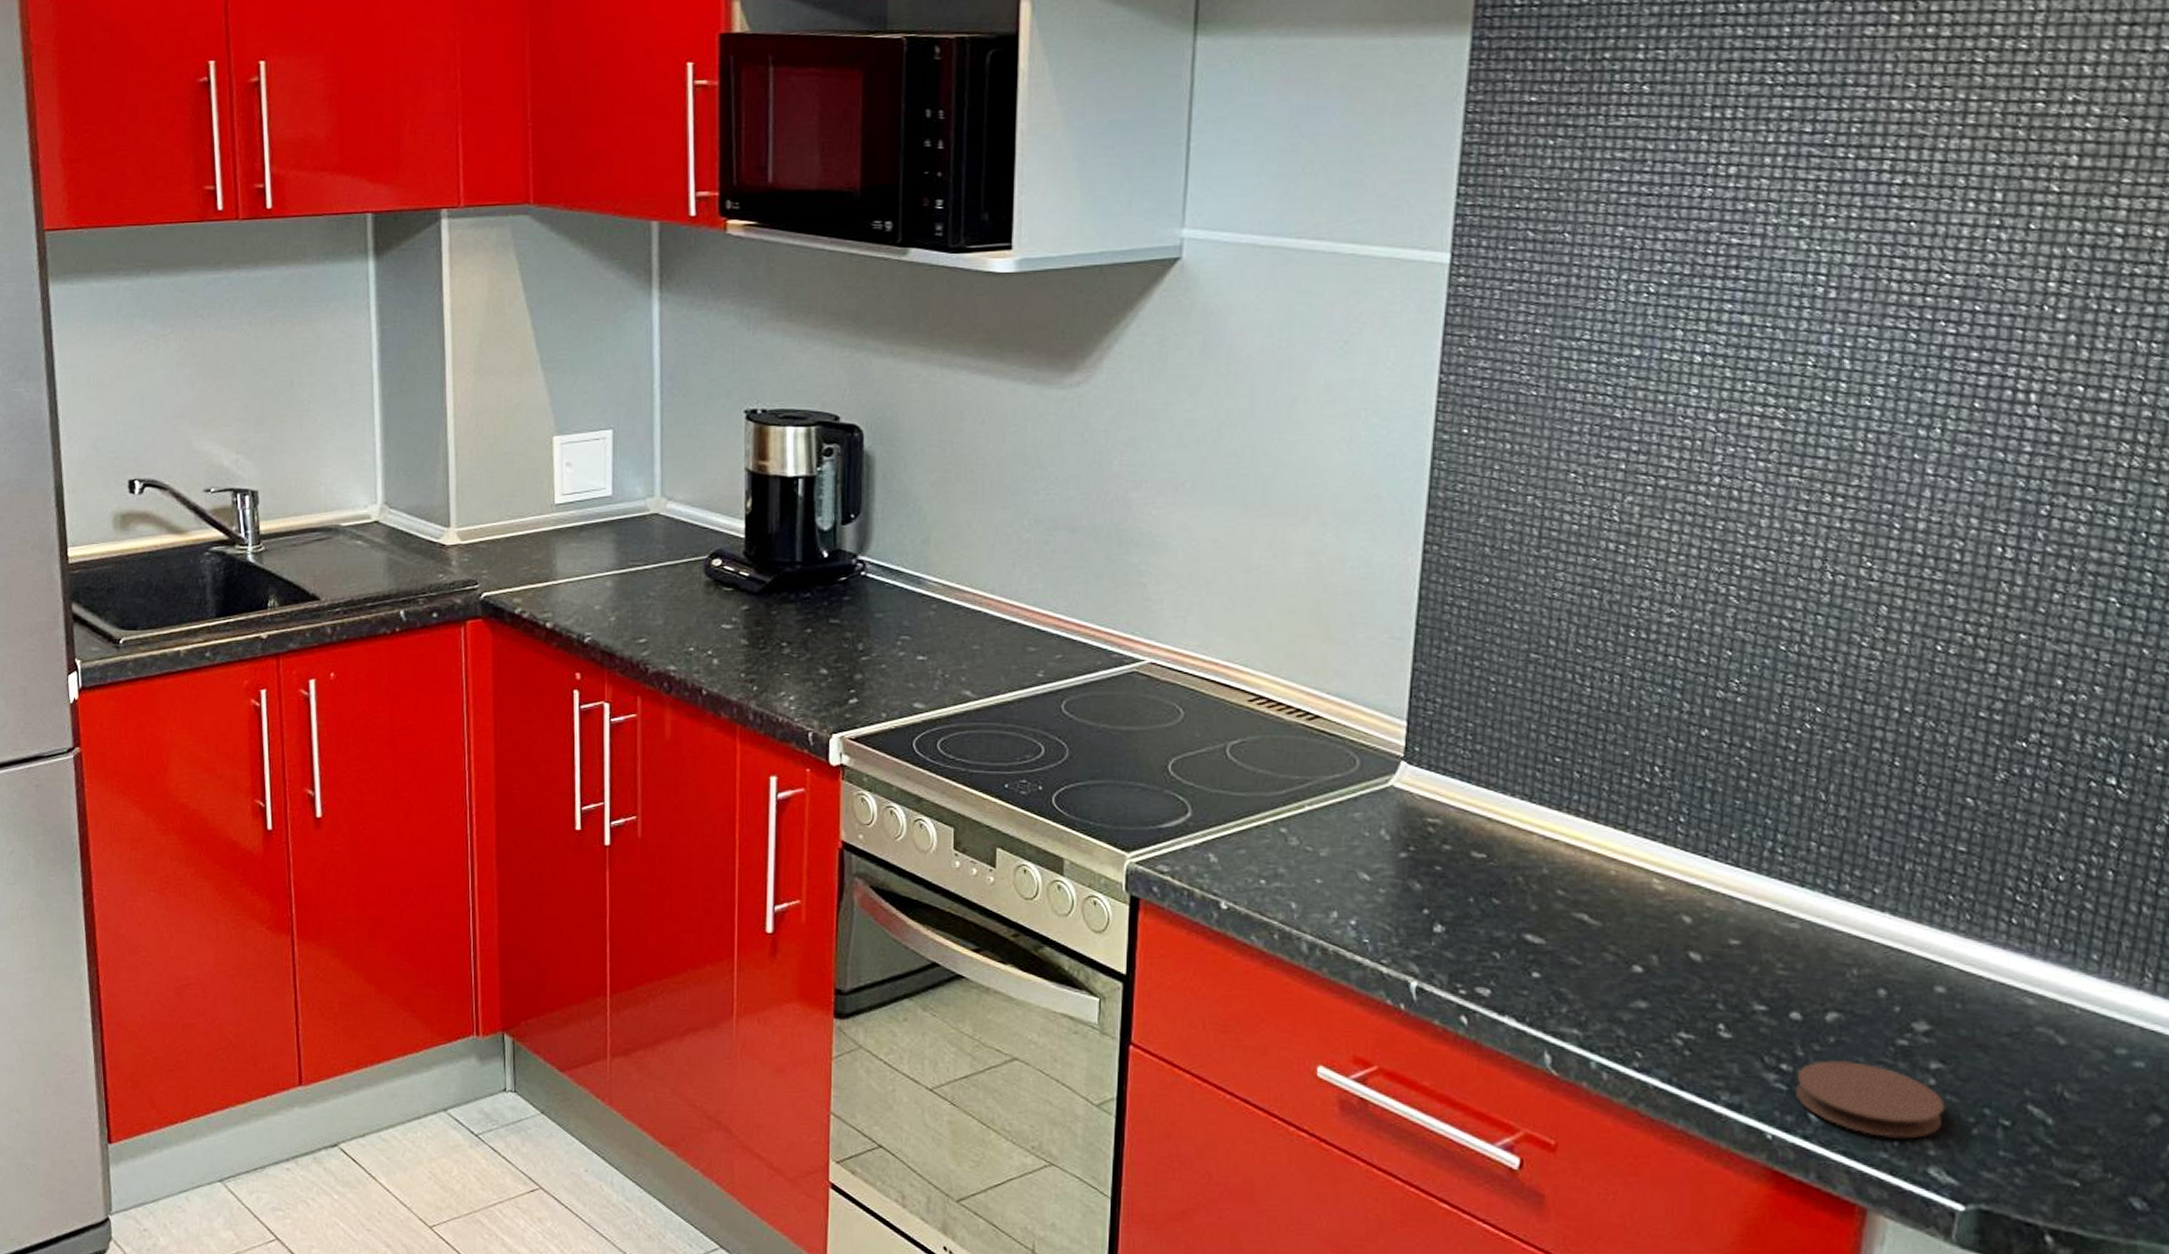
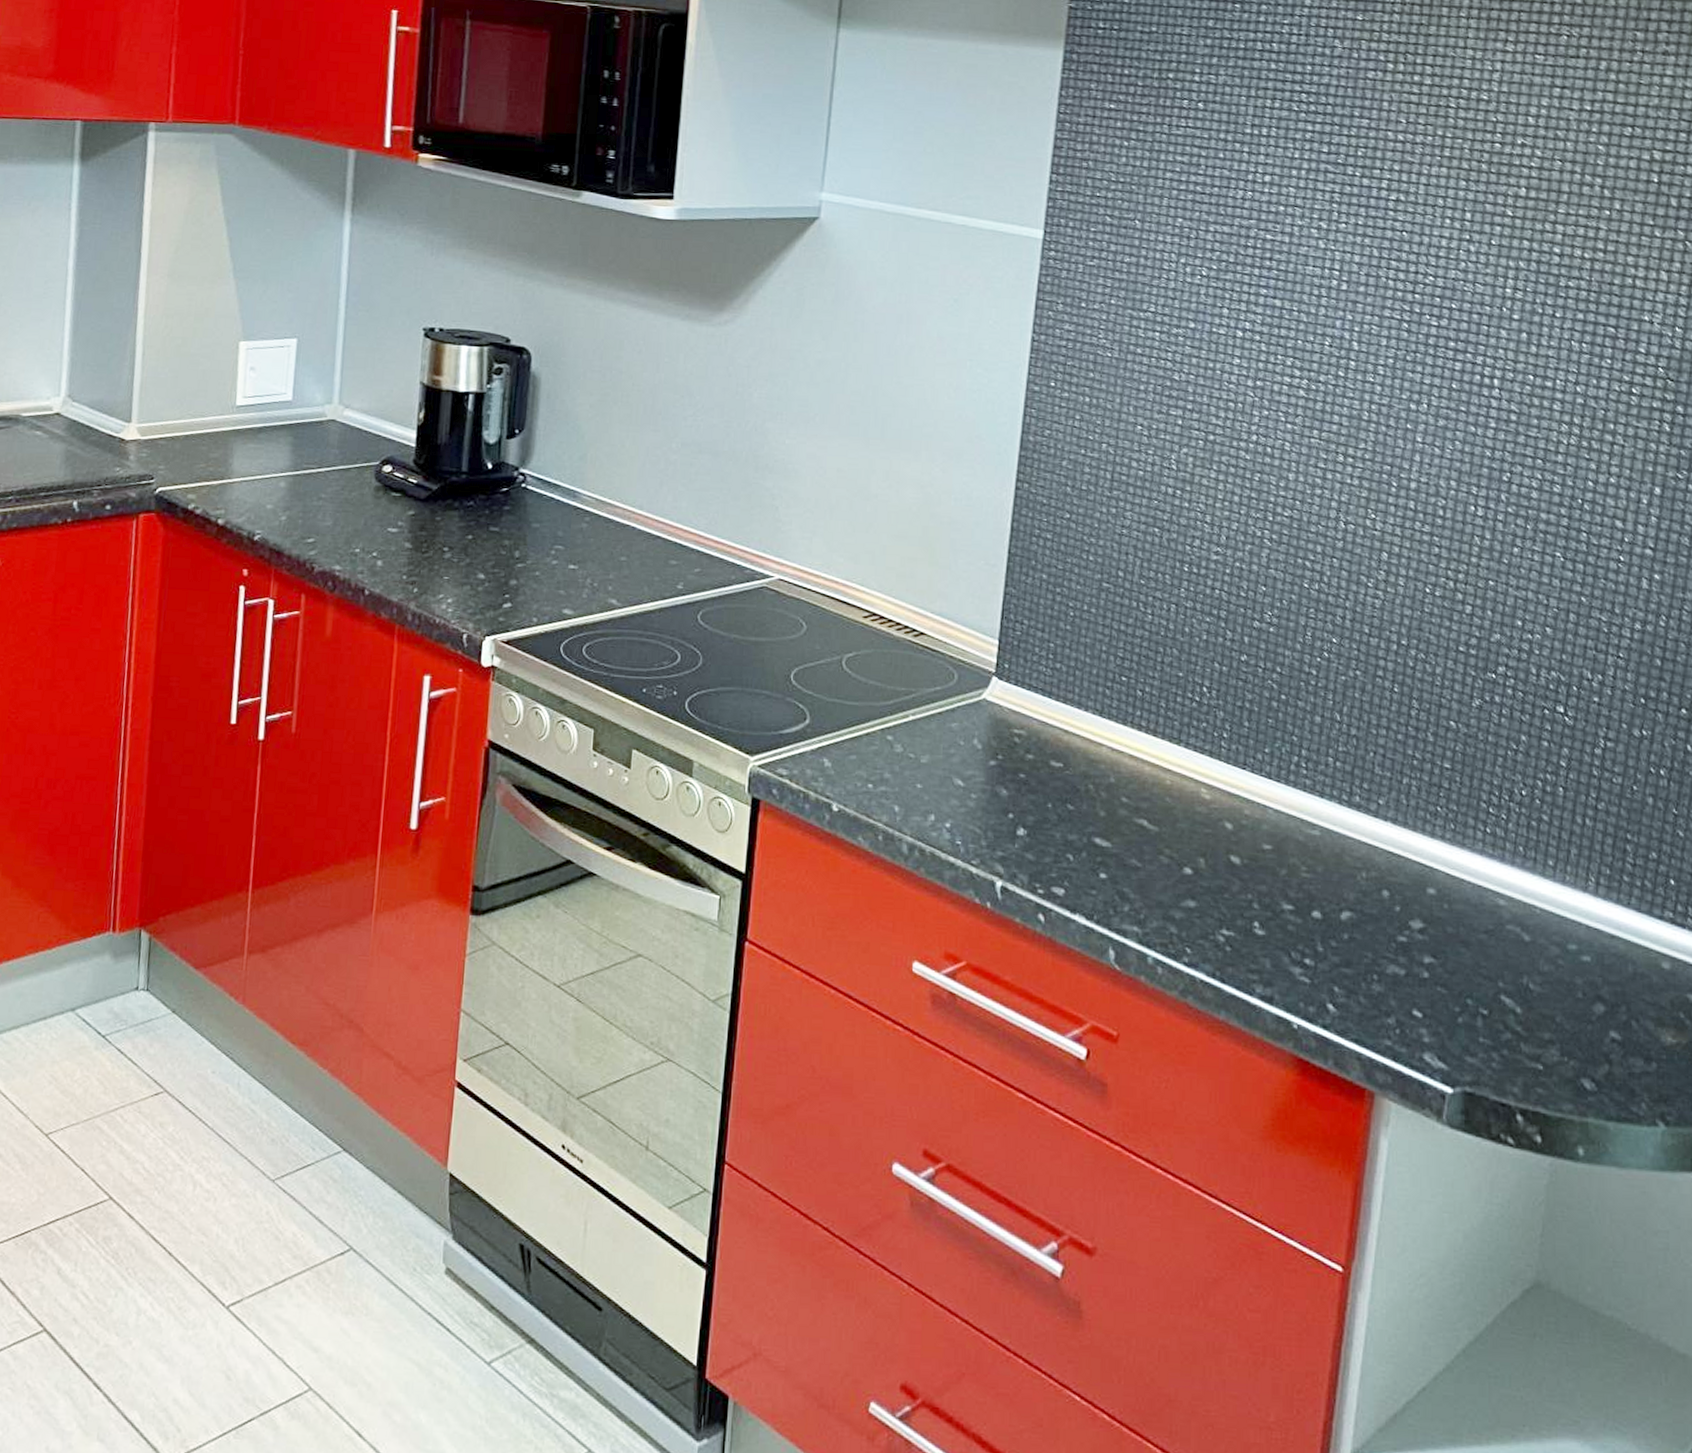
coaster: present [1796,1060,1945,1139] -> none [1317,955,1436,1027]

